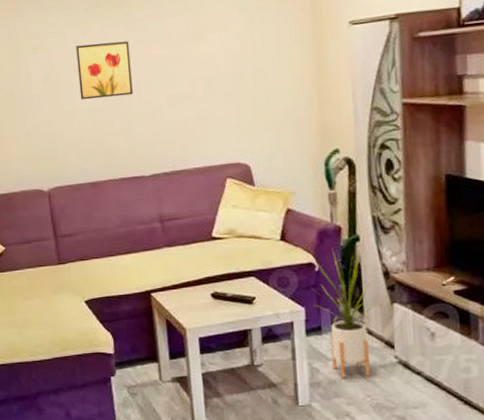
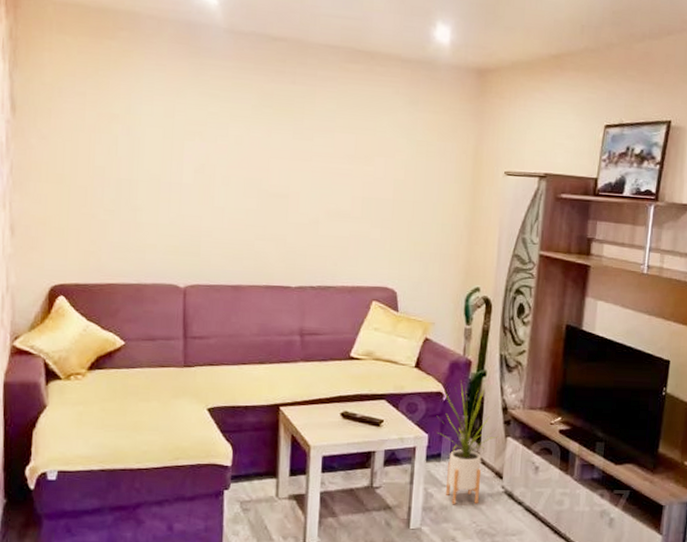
wall art: present [76,41,133,100] -> none [234,141,295,203]

